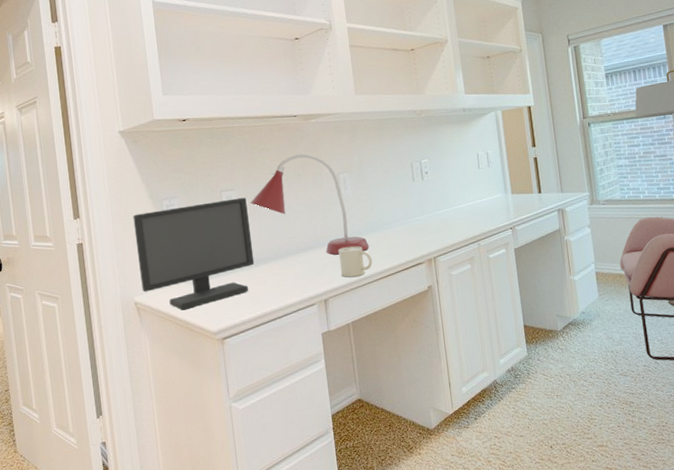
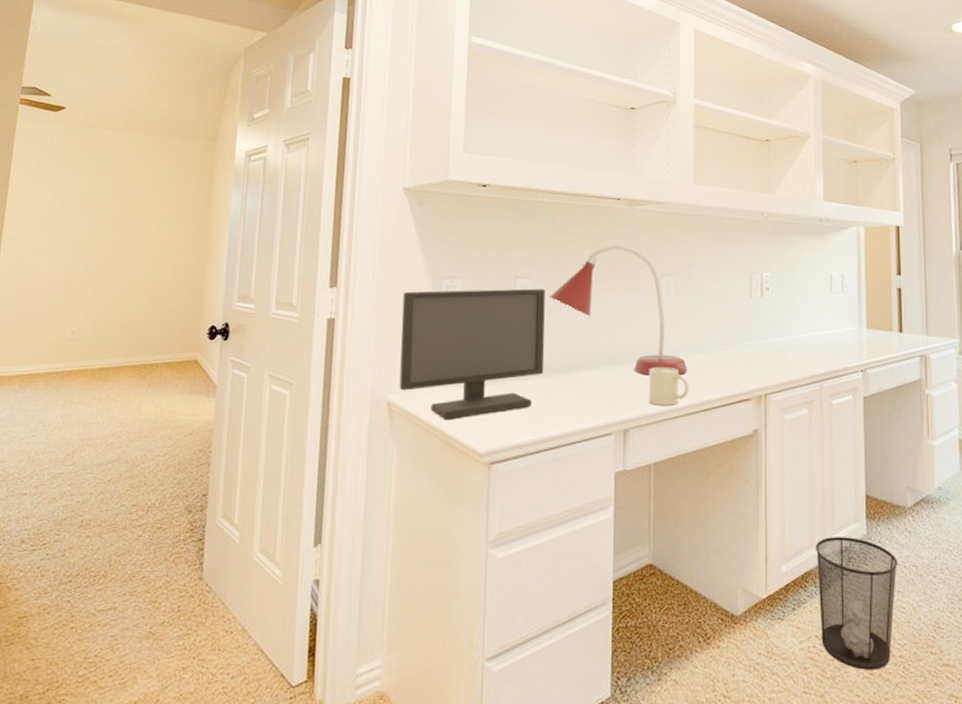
waste bin: none [487,359,556,458] -> present [815,537,898,670]

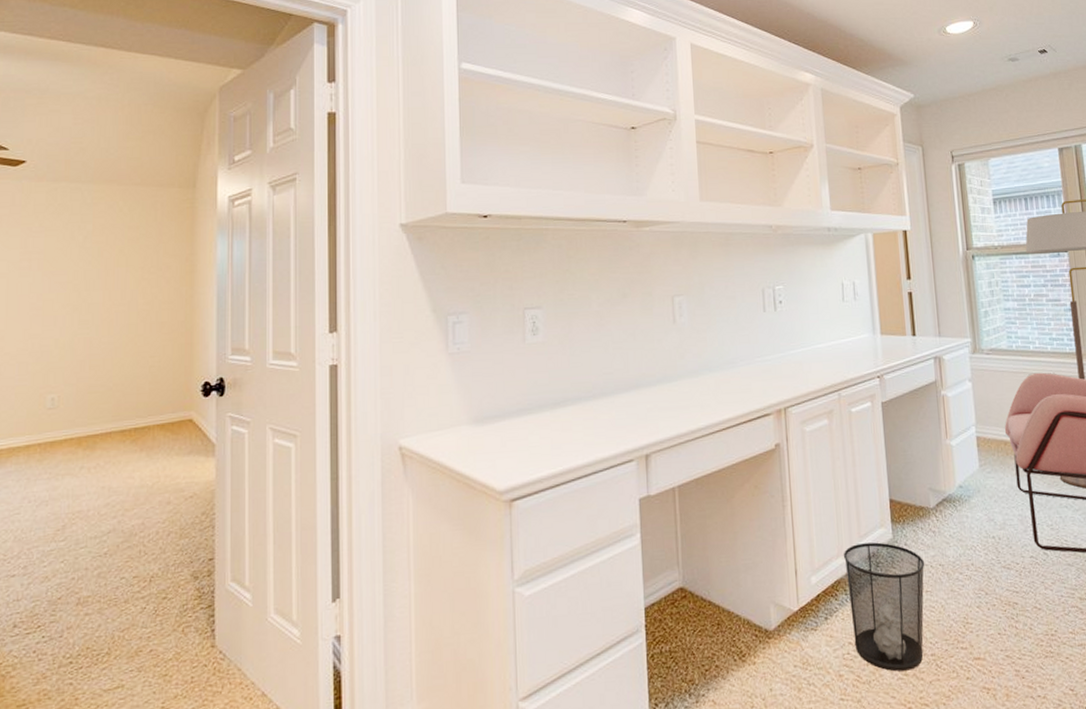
computer monitor: present [399,288,545,420] -> none [408,318,560,460]
desk lamp: present [549,244,688,376] -> none [560,268,706,398]
mug: present [648,367,689,406] -> none [666,388,709,428]

